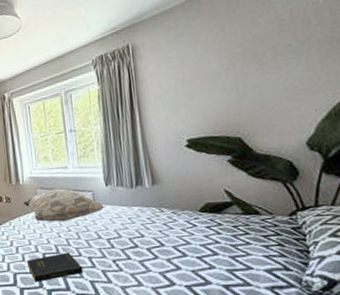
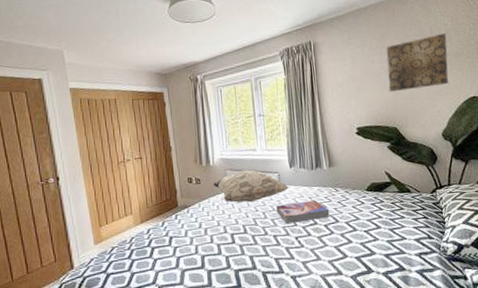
book: present [27,252,84,282] -> none [216,231,270,263]
textbook: none [90,221,153,245] -> present [276,200,330,224]
wall art: none [227,15,318,96] -> present [386,33,449,93]

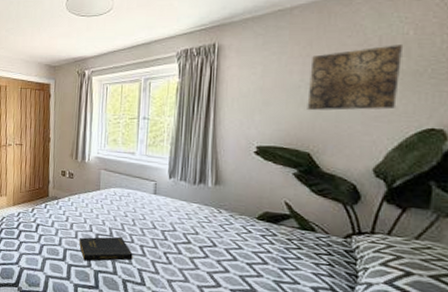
decorative pillow: present [213,170,289,203] -> none [86,172,165,207]
book: none [216,231,270,263] -> present [79,236,134,262]
textbook: present [276,200,330,224] -> none [147,214,208,239]

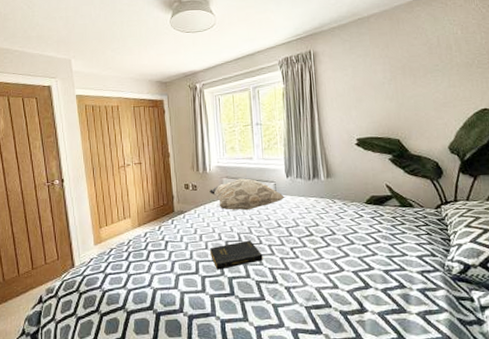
decorative pillow: none [86,172,165,207] -> present [209,178,285,211]
wall art: present [307,45,402,111] -> none [390,42,457,103]

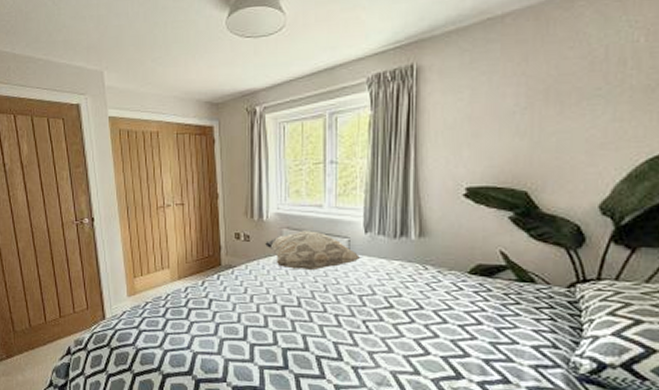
book: present [210,240,264,270] -> none [262,306,328,339]

